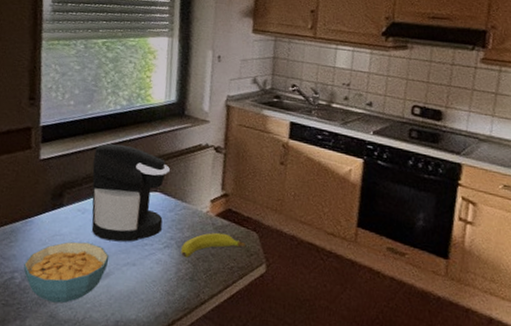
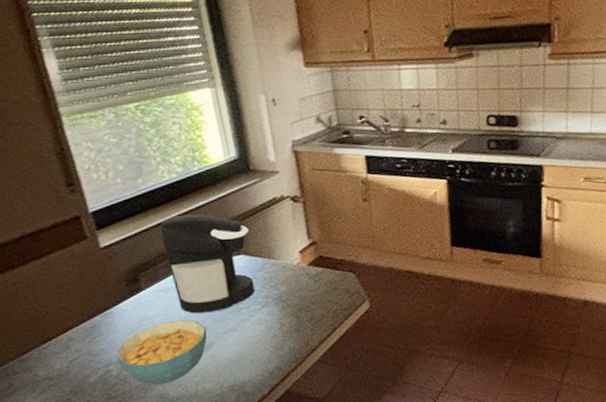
fruit: present [181,232,247,259] -> none [280,280,346,313]

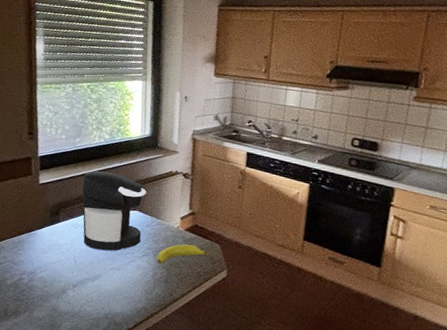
cereal bowl: present [116,320,207,385] -> none [30,250,99,299]
fruit: none [280,280,346,313] -> present [157,244,211,265]

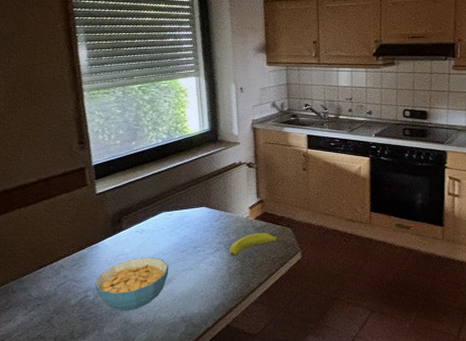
cereal bowl: none [30,250,99,299] -> present [95,257,169,311]
coffee maker: present [82,171,146,251] -> none [144,171,211,253]

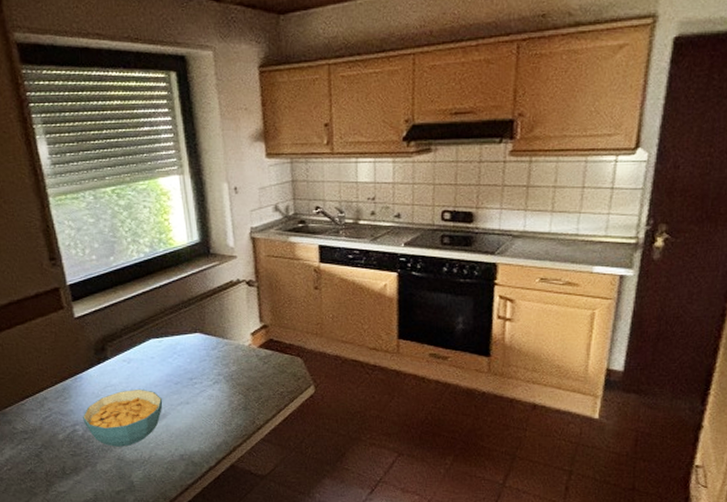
fruit: present [230,232,283,257] -> none [230,362,293,391]

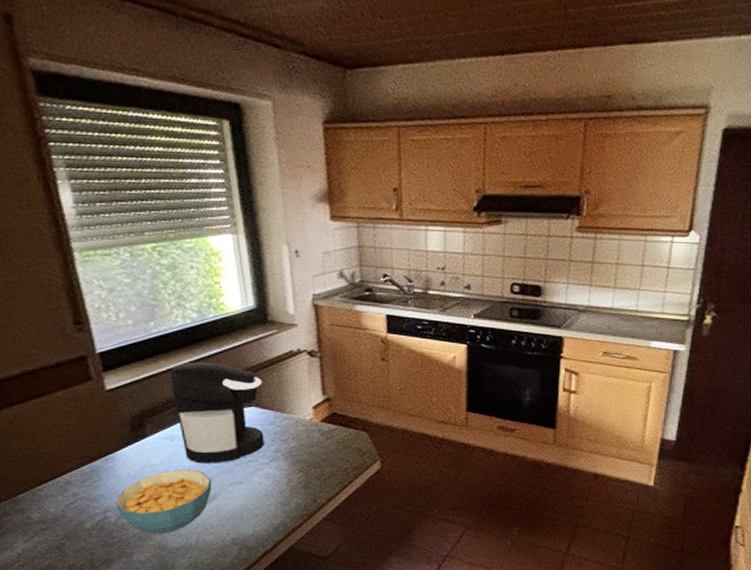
coffee maker: none [128,292,208,385] -> present [171,361,264,464]

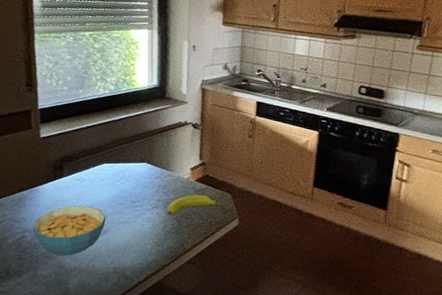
coffee maker: present [171,361,264,464] -> none [87,123,155,205]
fruit: none [289,437,358,468] -> present [167,194,222,216]

